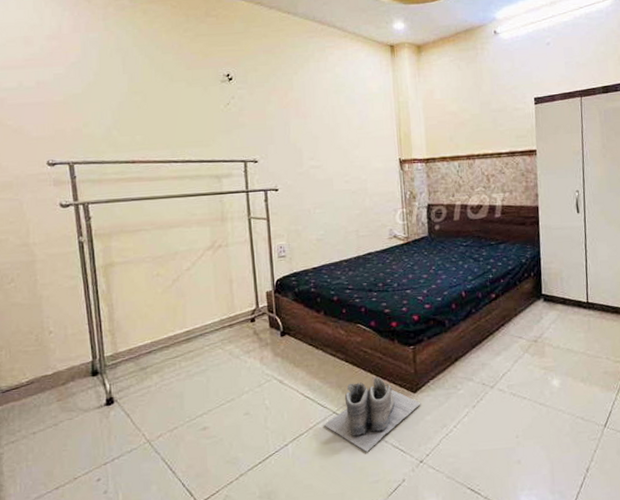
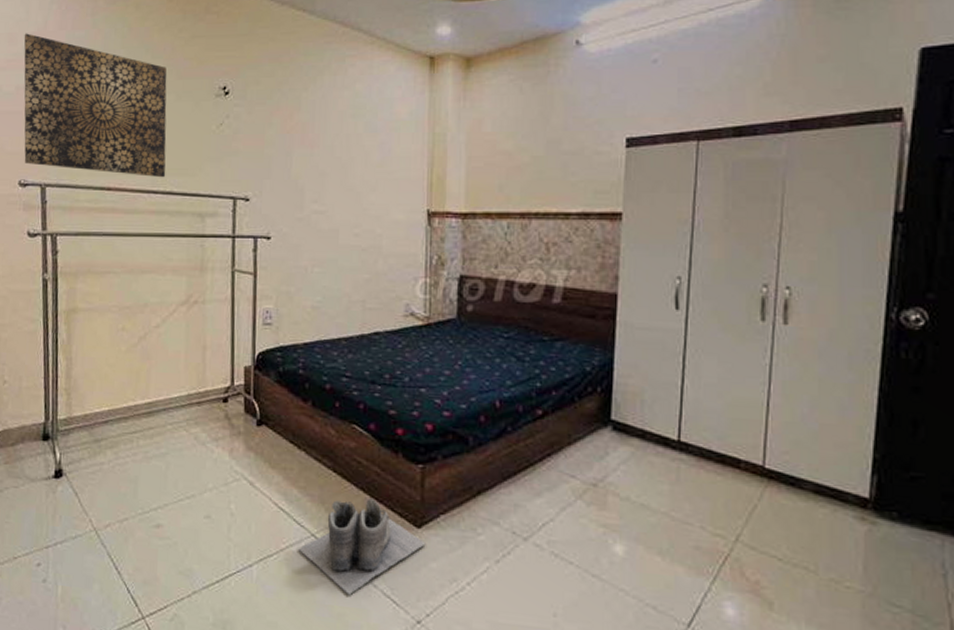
wall art: none [39,36,184,150] -> present [24,33,167,178]

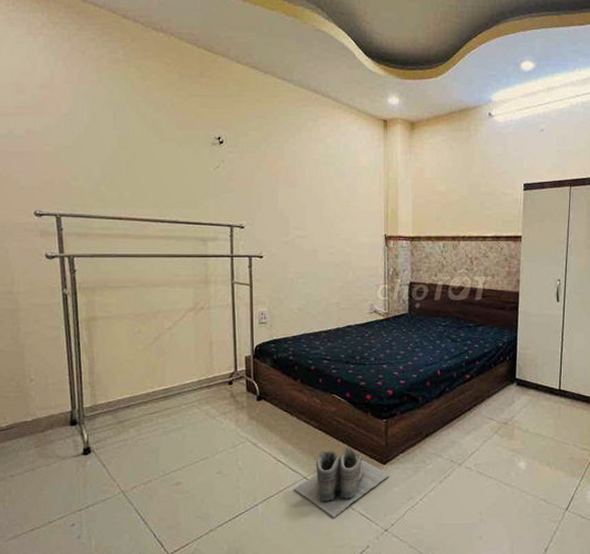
wall art: present [24,33,167,178] -> none [31,84,171,210]

